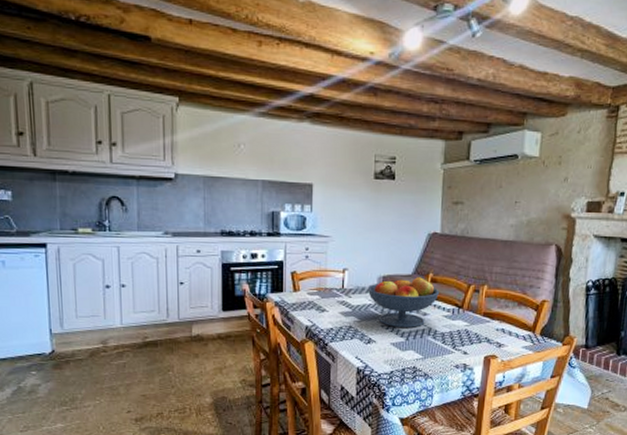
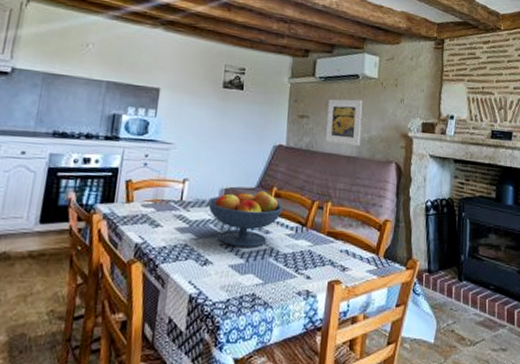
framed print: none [481,181,522,230] -> present [326,99,363,146]

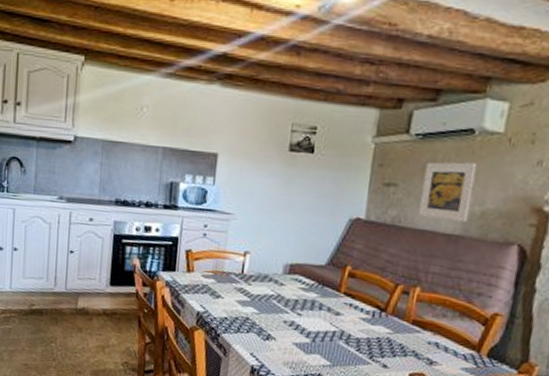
fruit bowl: present [207,191,283,247] -> none [270,268,358,329]

